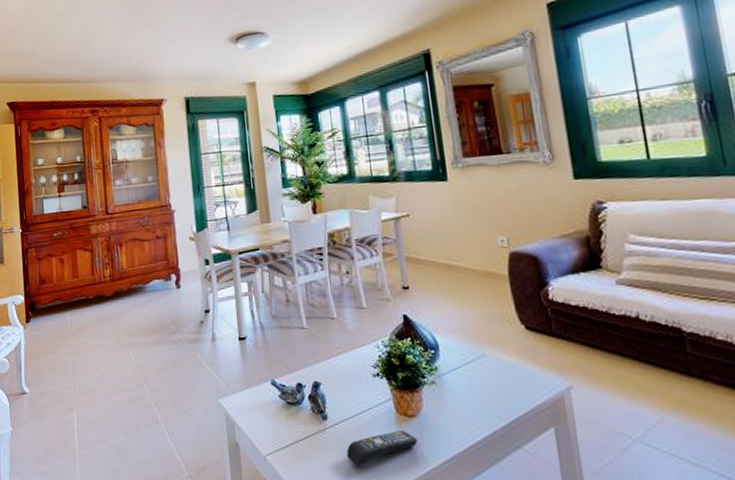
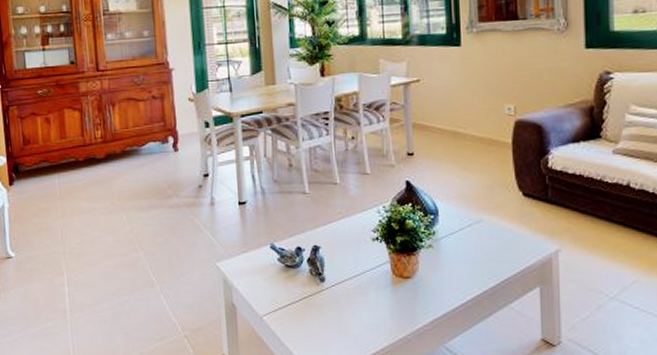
remote control: present [346,431,418,466] -> none [342,292,412,324]

